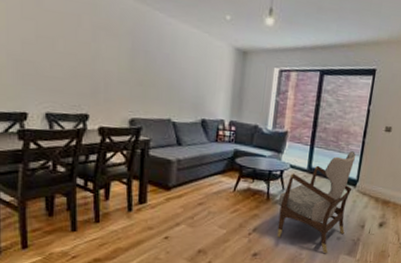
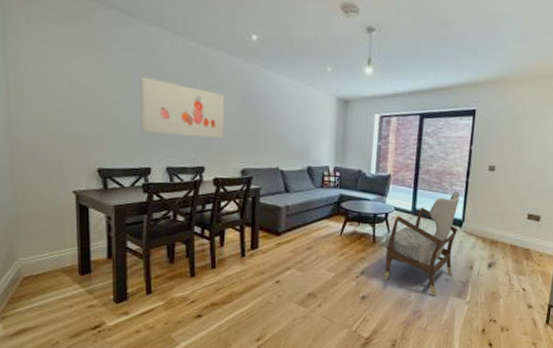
wall art: none [15,10,112,84] -> present [140,76,224,138]

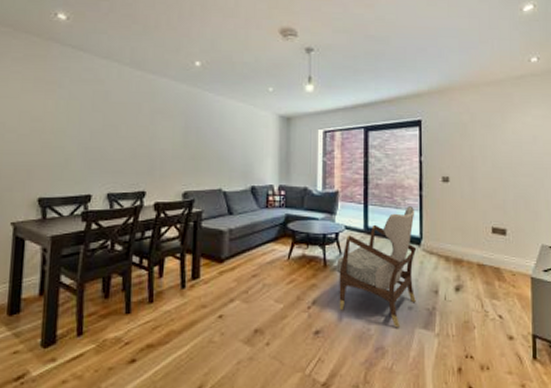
wall art: present [140,76,224,138] -> none [84,105,167,161]

